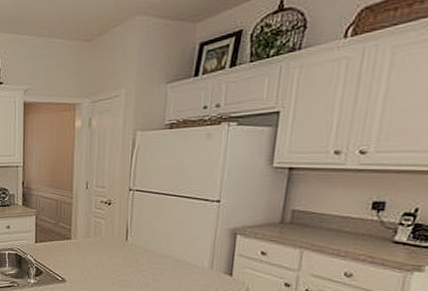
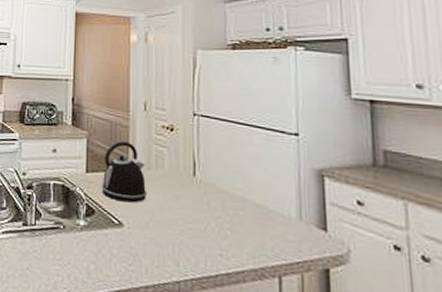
kettle: none [48,216,85,264] -> present [101,141,146,203]

